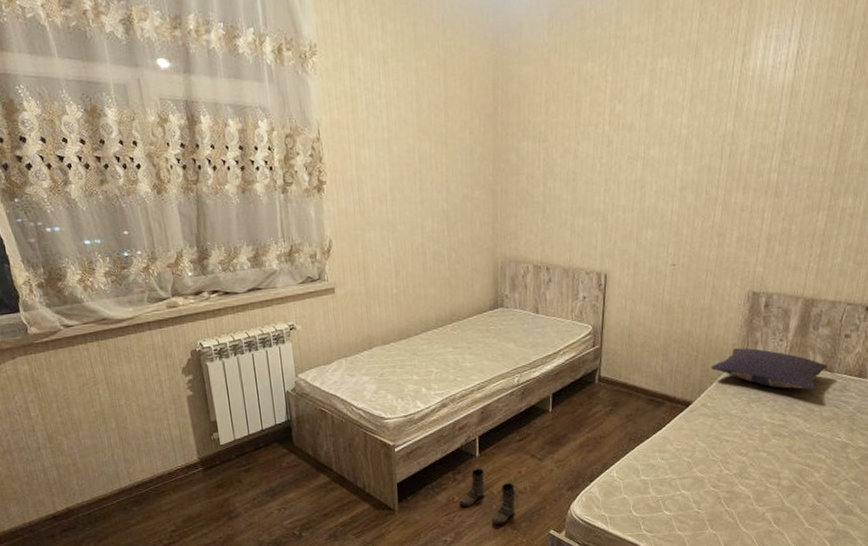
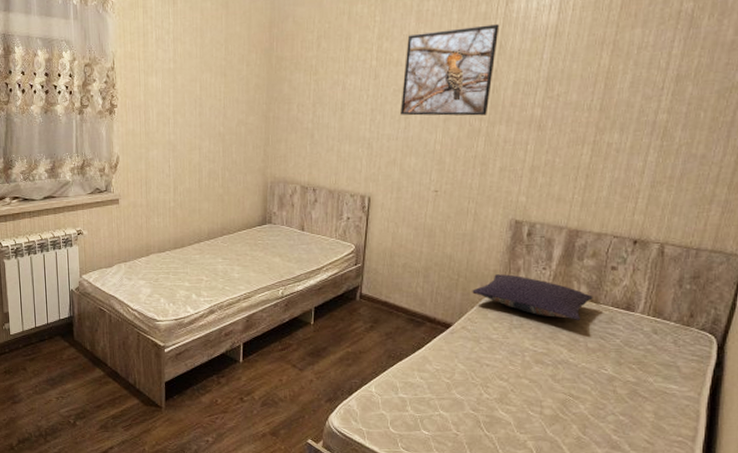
boots: present [459,468,516,525] -> none [222,373,277,429]
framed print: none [635,83,735,185] -> present [401,24,500,116]

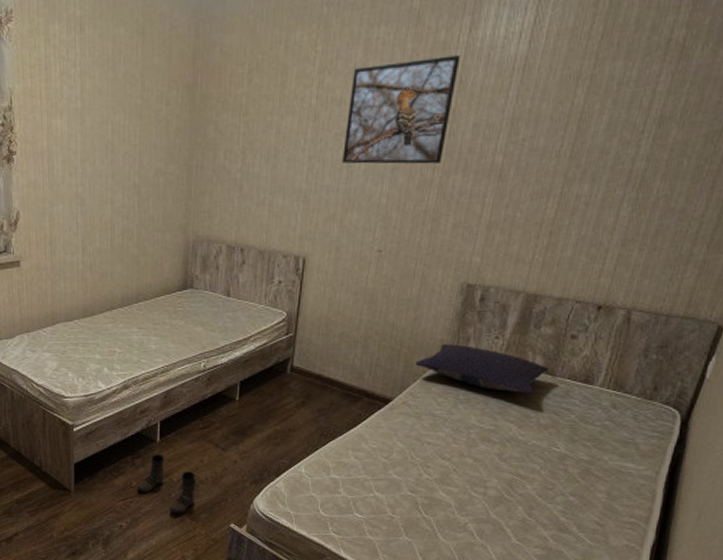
boots: none [222,373,277,429] -> present [137,454,197,514]

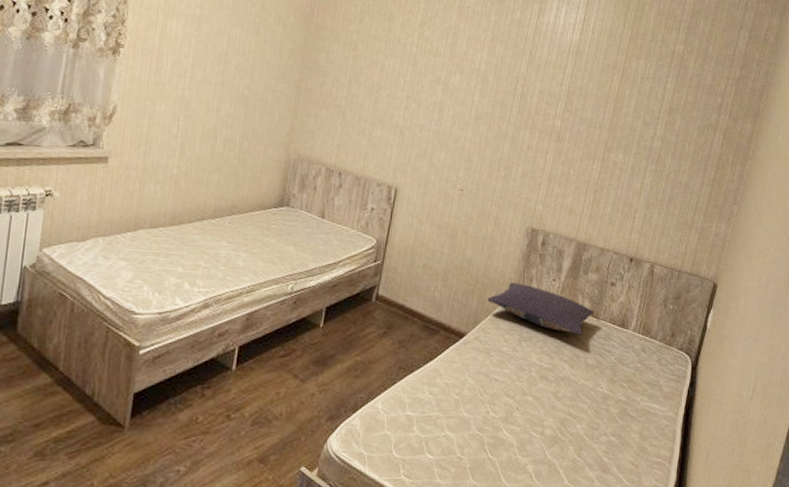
boots: present [137,454,197,514] -> none [203,383,271,455]
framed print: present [342,55,461,164] -> none [435,27,531,120]

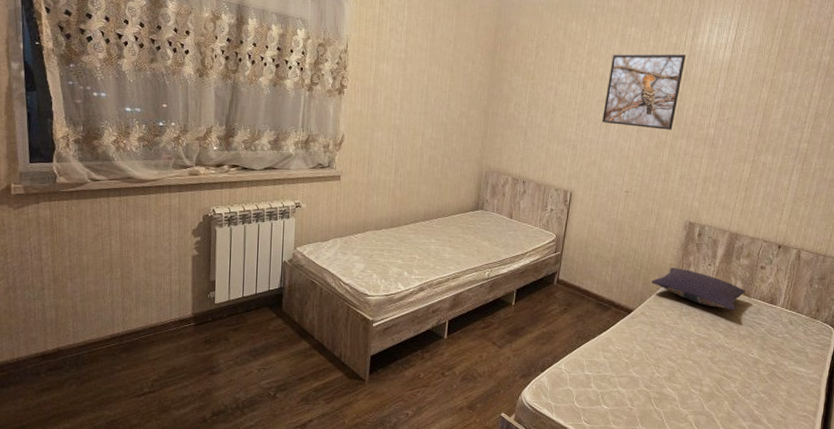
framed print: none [435,27,531,120] -> present [602,54,686,130]

